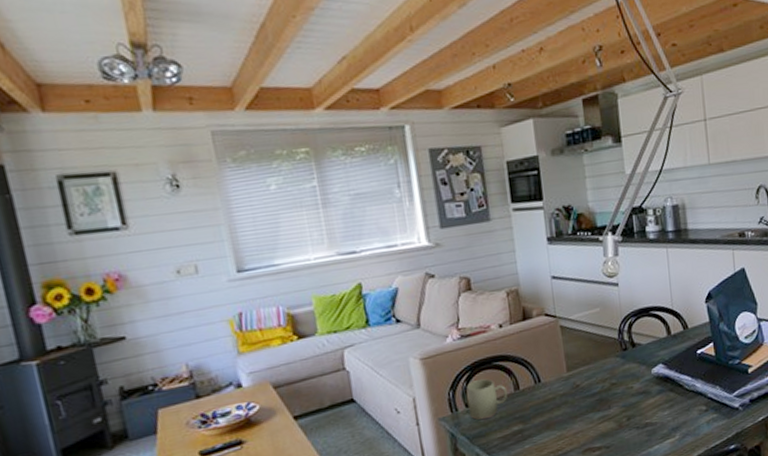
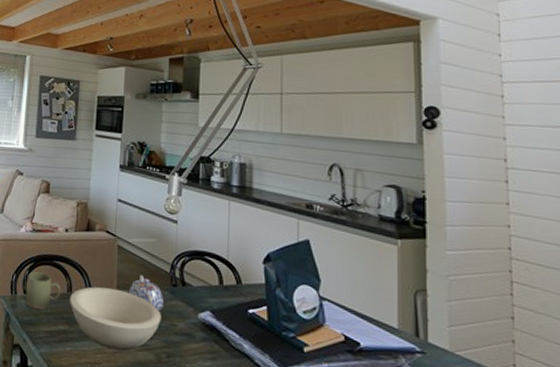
bowl: none [518,370,617,432] -> present [70,286,162,351]
teapot: none [579,348,617,380] -> present [128,274,164,312]

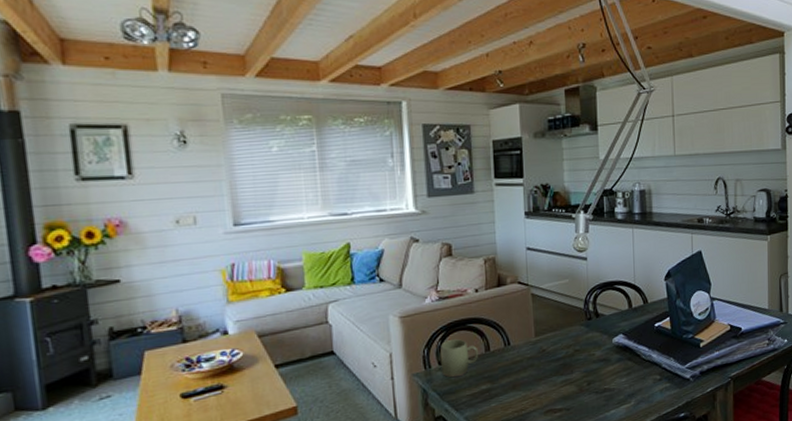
bowl: present [70,286,162,351] -> none [489,336,580,393]
teapot: present [128,274,164,312] -> none [546,316,581,347]

